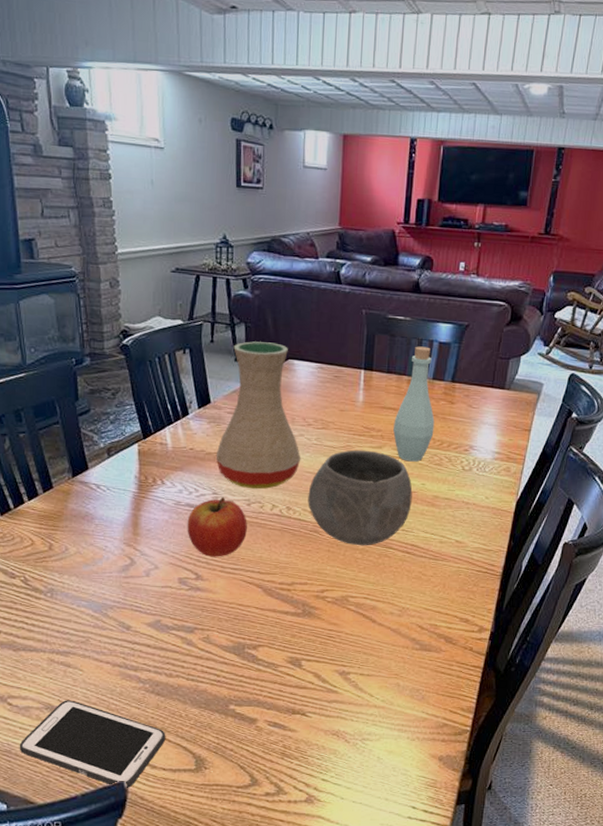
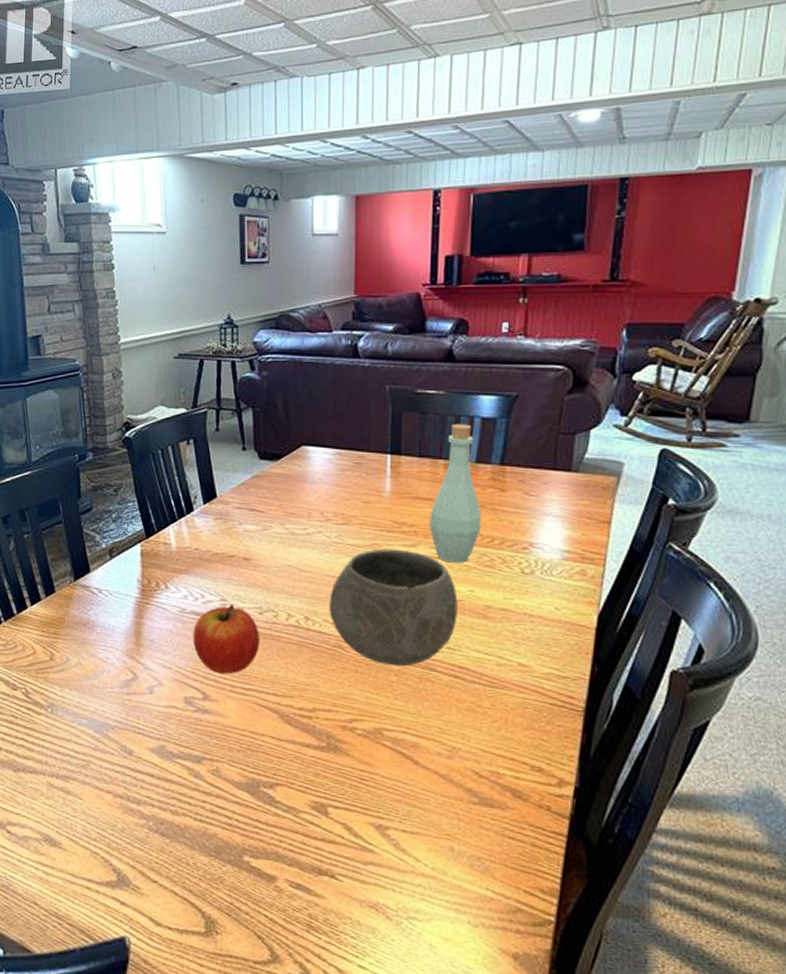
cell phone: present [19,700,166,789] -> none [17,832,172,948]
vase: present [215,341,301,490] -> none [223,428,320,596]

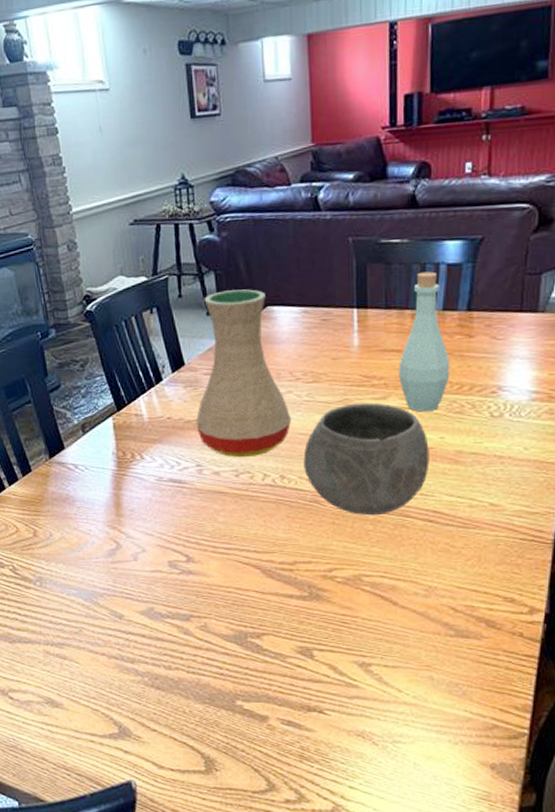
apple: present [193,603,260,675] -> none [171,468,238,536]
vase: none [223,428,320,596] -> present [195,289,292,458]

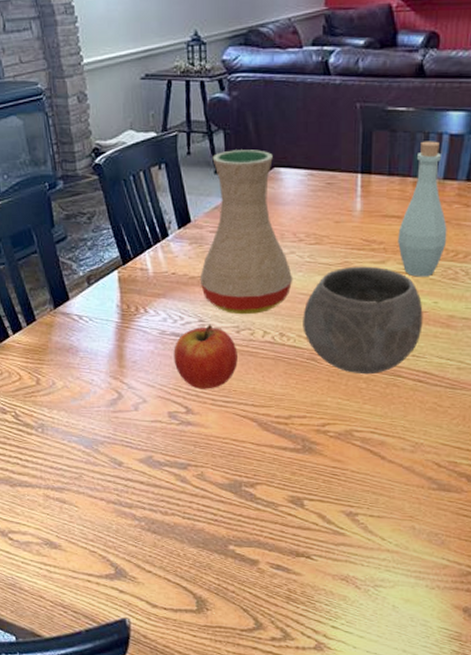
apple: none [171,468,238,536] -> present [173,324,237,389]

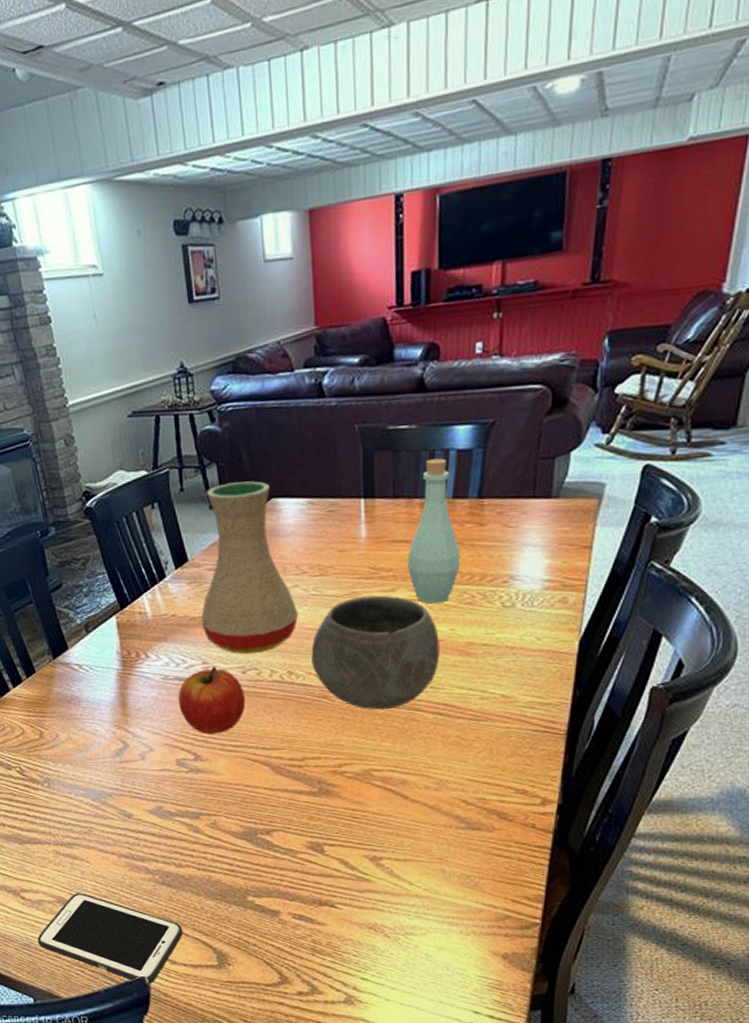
cell phone: none [22,536,165,627] -> present [37,893,183,985]

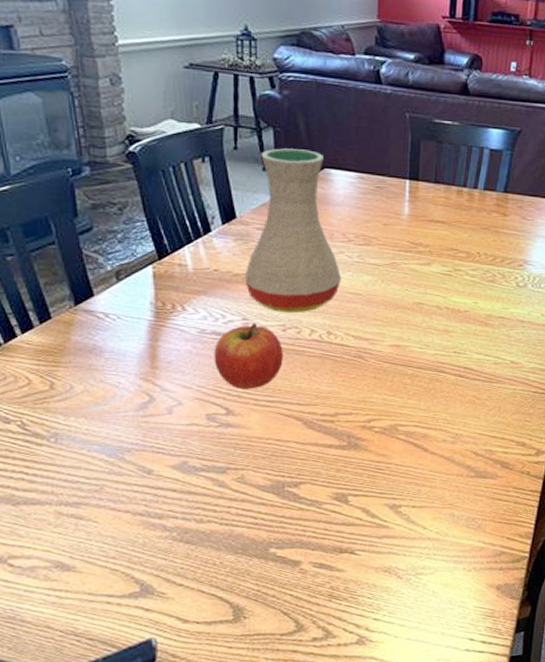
cell phone: present [37,893,183,985] -> none [25,556,199,647]
bowl: present [311,595,440,710] -> none [350,267,464,371]
bottle: present [407,458,461,604] -> none [442,153,487,279]

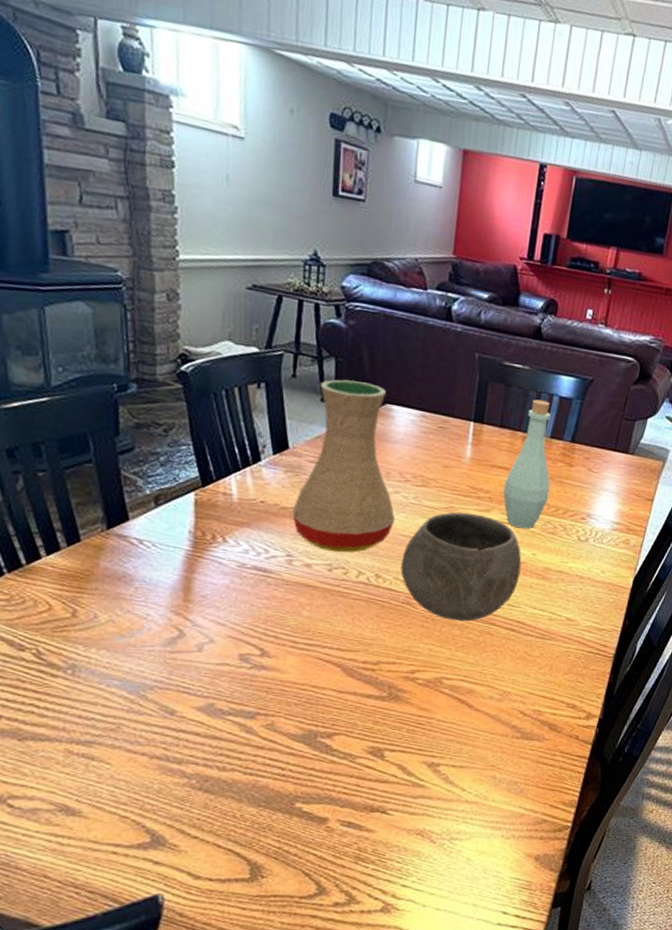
apple: present [214,322,283,389] -> none [252,559,327,631]
bowl: none [350,267,464,371] -> present [400,512,522,622]
bottle: none [442,153,487,279] -> present [503,399,551,529]

